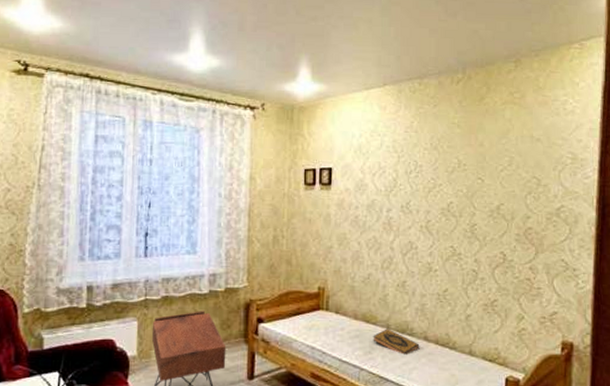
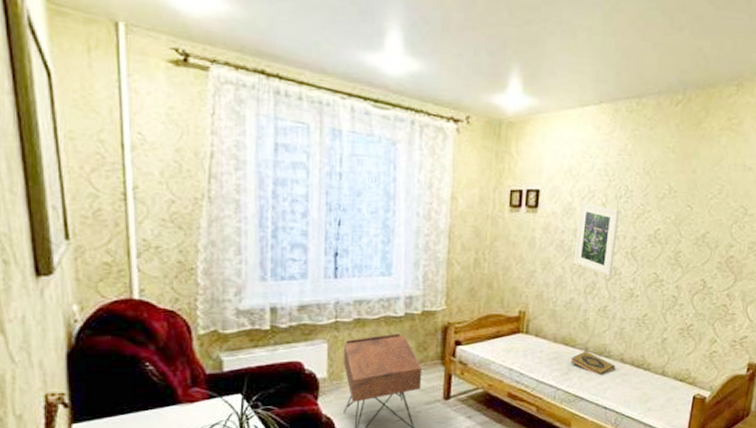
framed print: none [369,178,410,250] -> present [573,202,619,276]

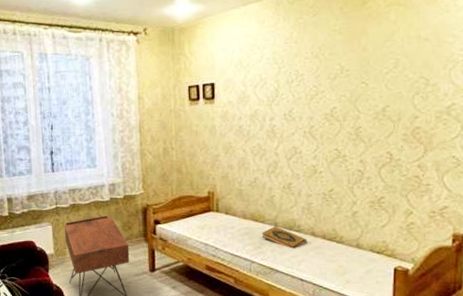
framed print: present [573,202,619,276] -> none [253,90,293,155]

